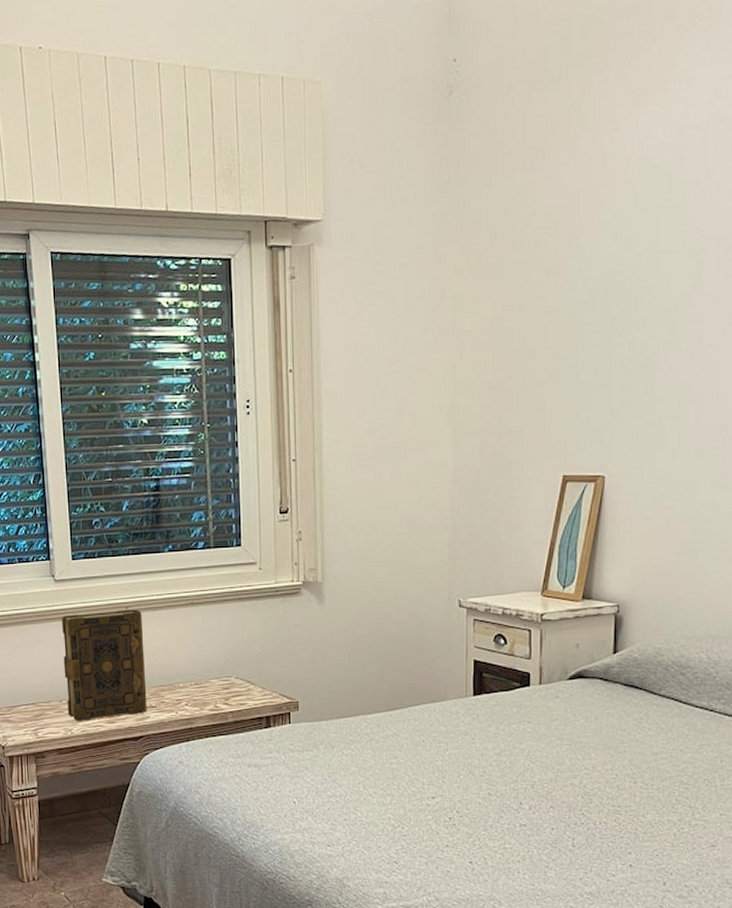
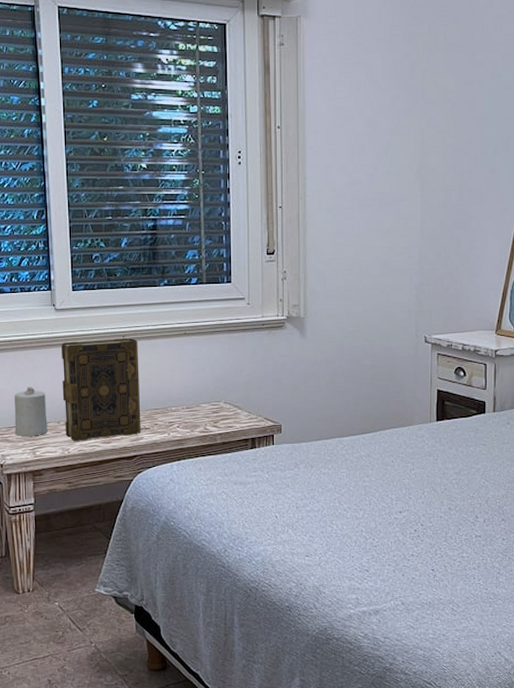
candle: none [14,663,50,716] -> present [14,387,48,436]

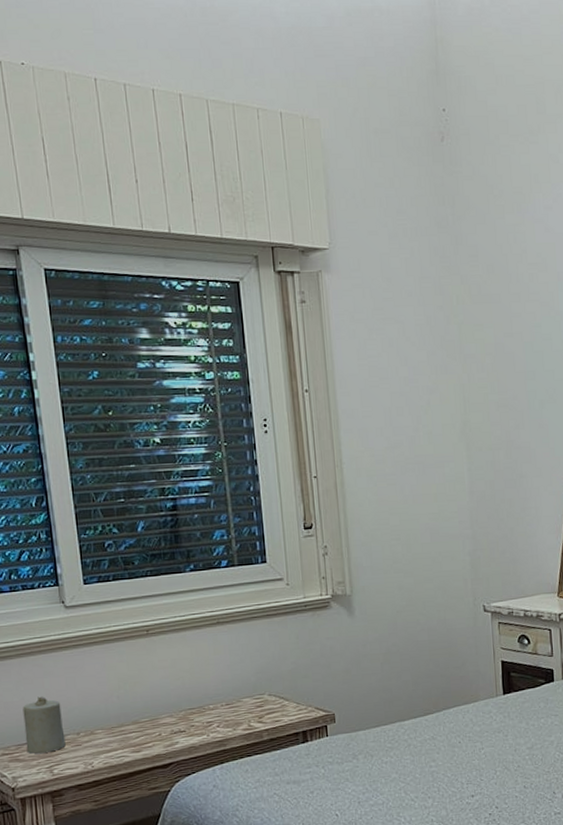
book: present [60,338,141,442] -> none [74,632,176,754]

